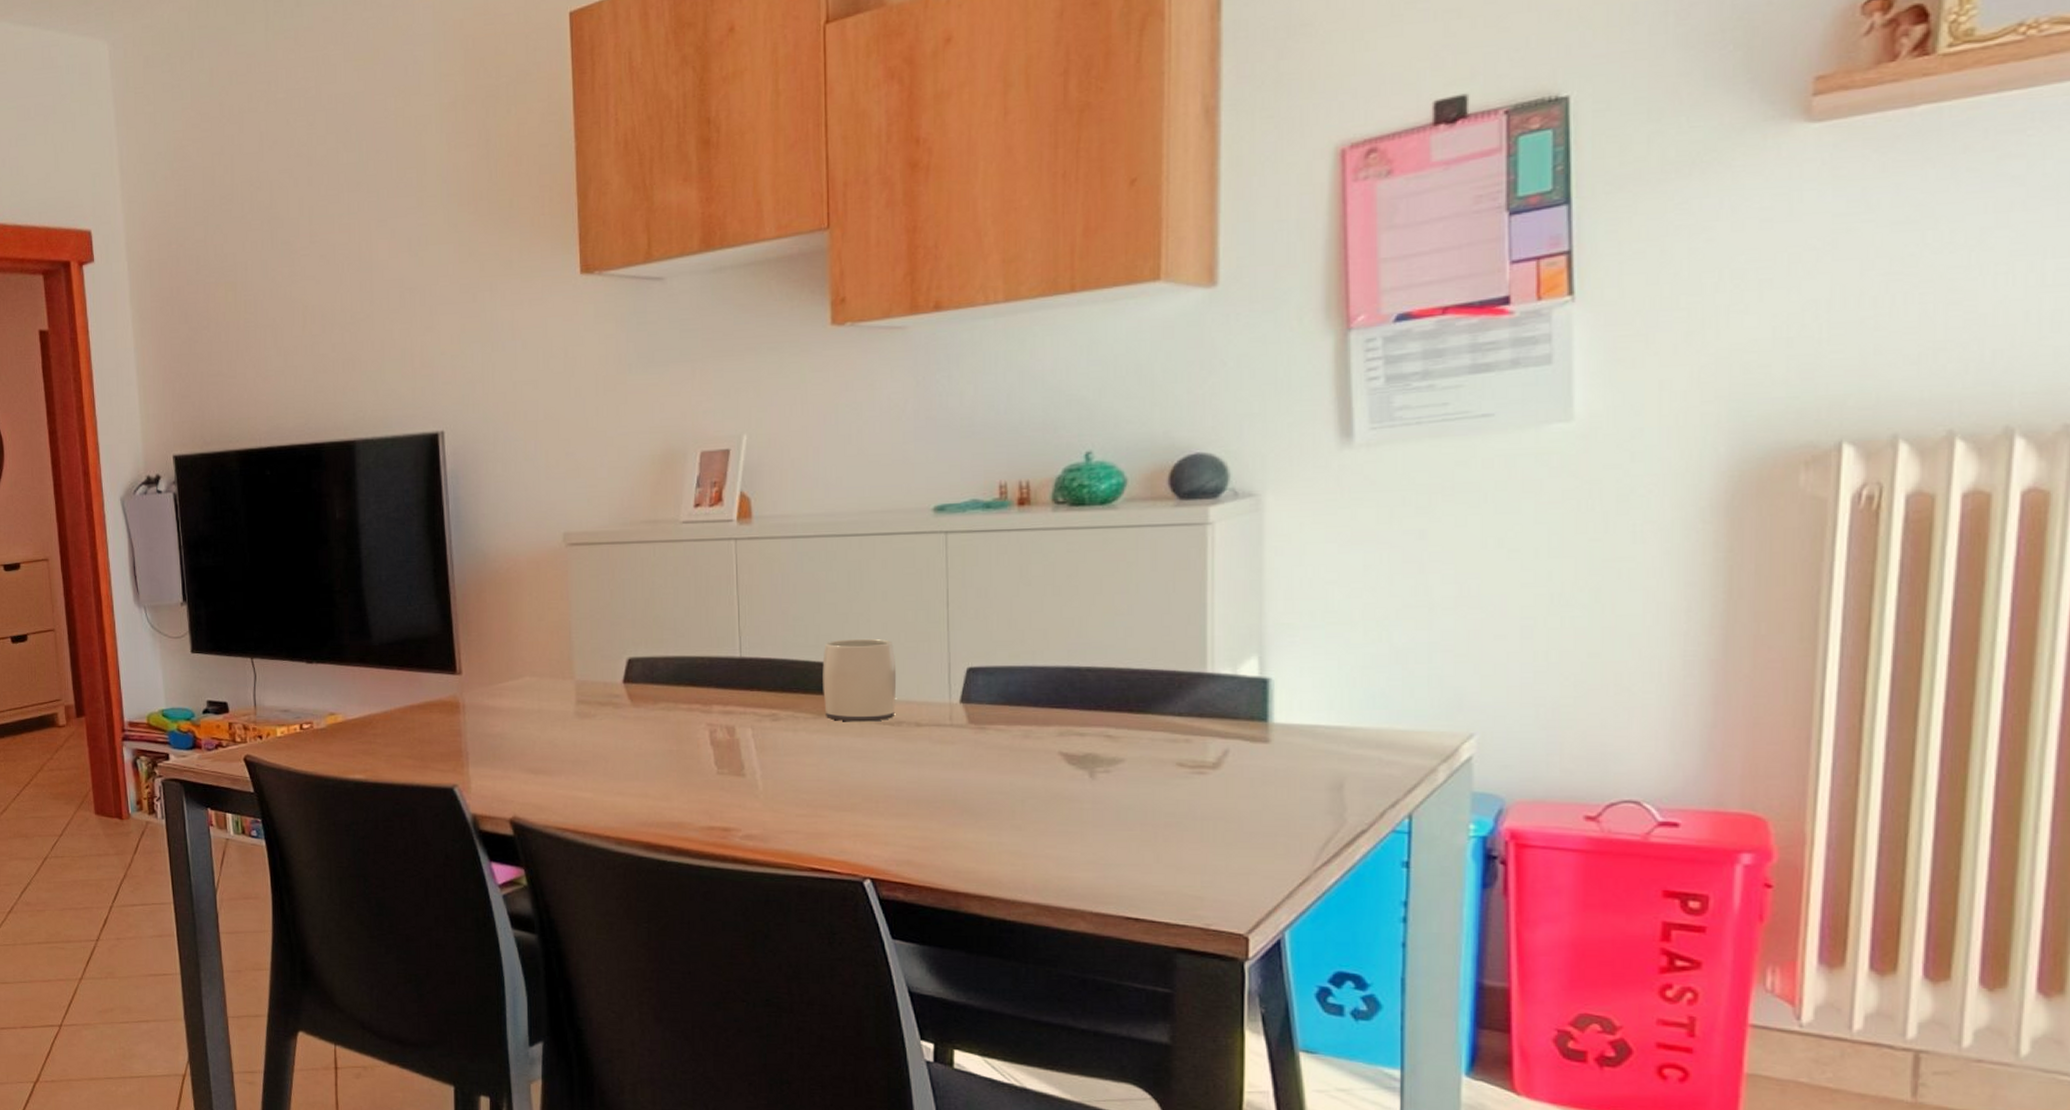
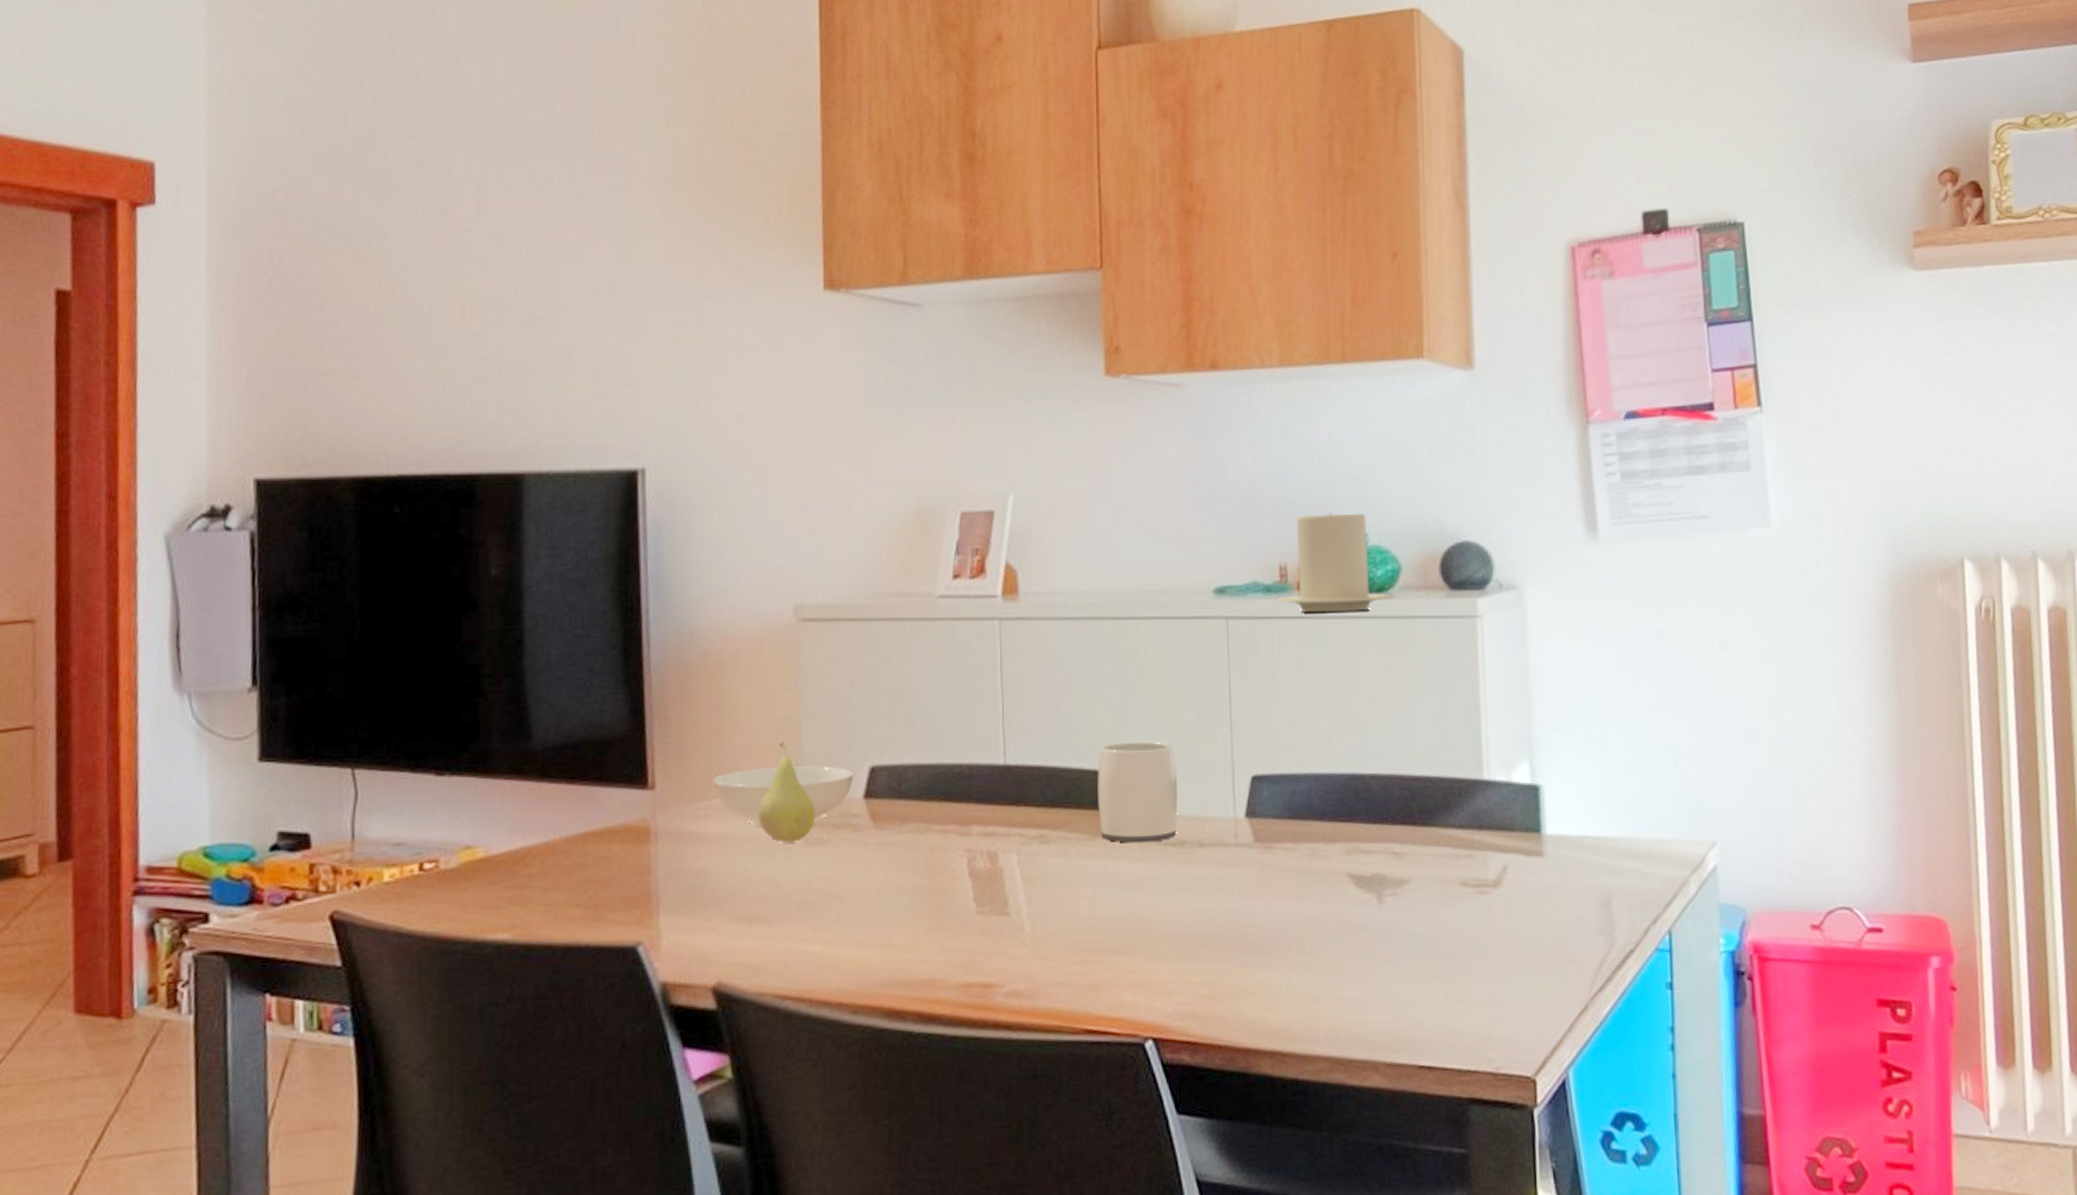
bowl: none [505,658,615,704] -> present [713,766,855,827]
fruit: none [540,638,585,716] -> present [758,741,815,843]
candle: none [996,432,1116,525] -> present [1276,513,1392,612]

